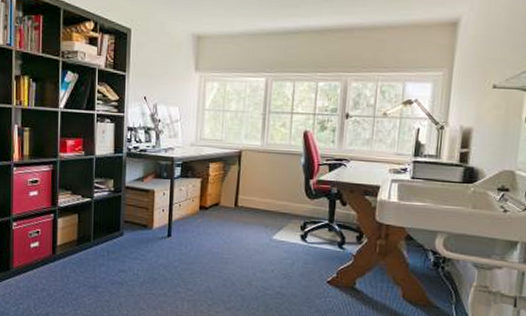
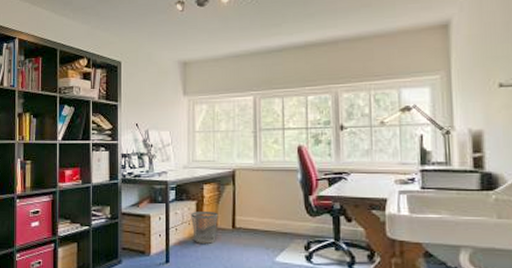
wastebasket: none [195,188,222,221] -> present [191,210,219,244]

